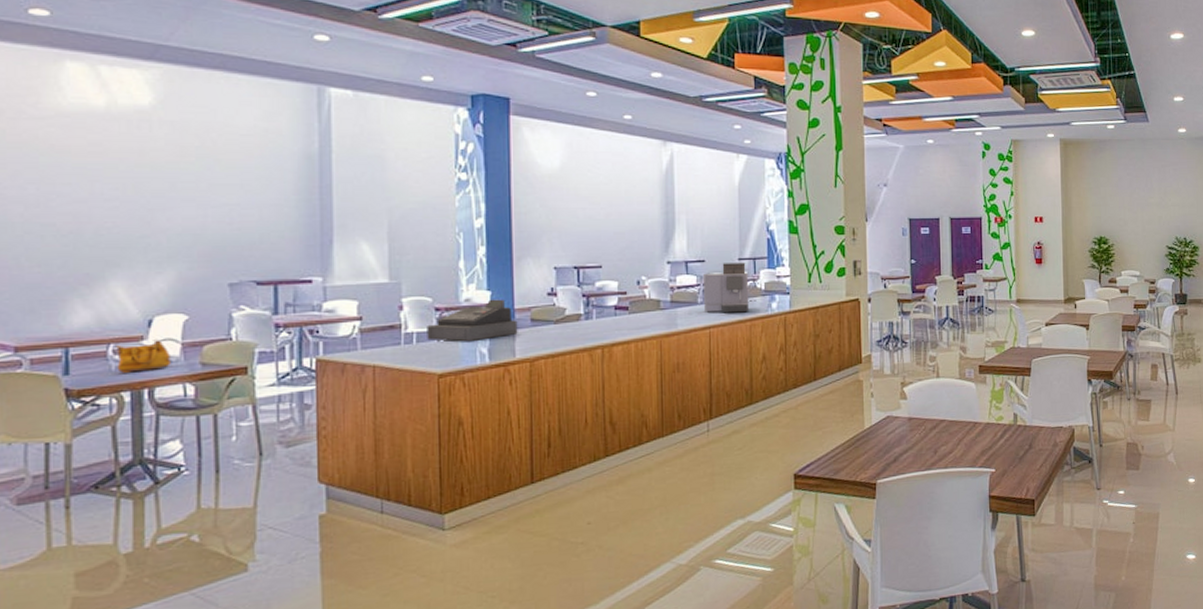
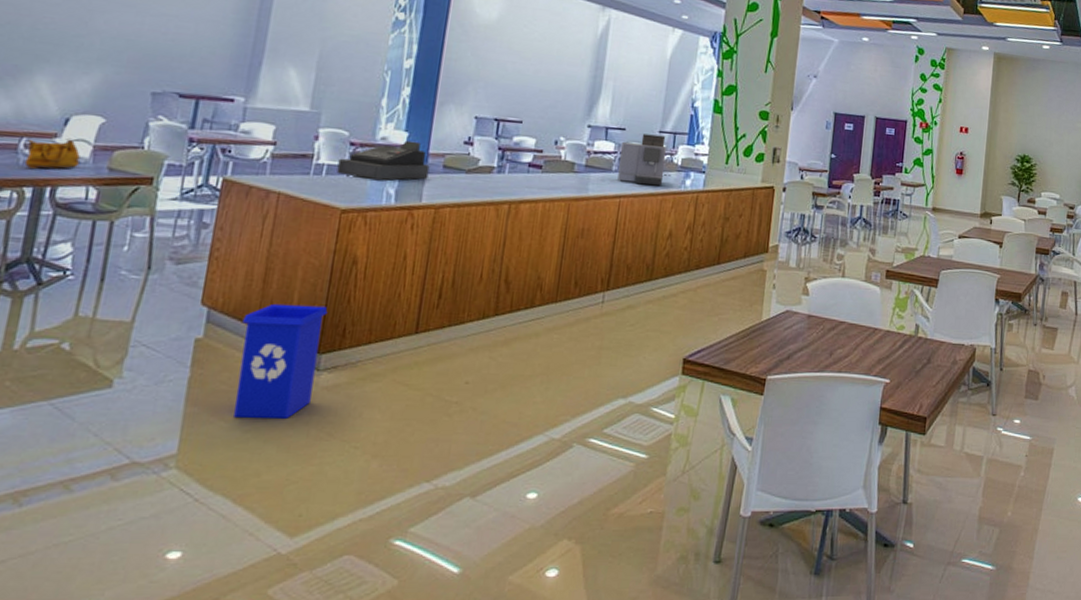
recycling bin: none [362,468,443,584] -> present [233,303,328,419]

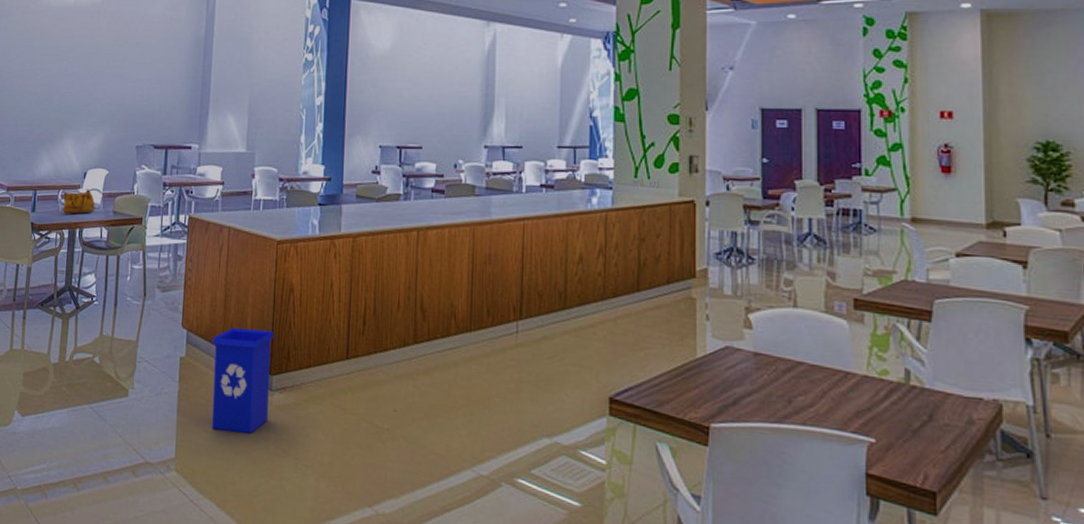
cash register: present [337,140,430,181] -> none [271,173,345,213]
coffee machine: present [618,133,666,186] -> none [519,150,568,206]

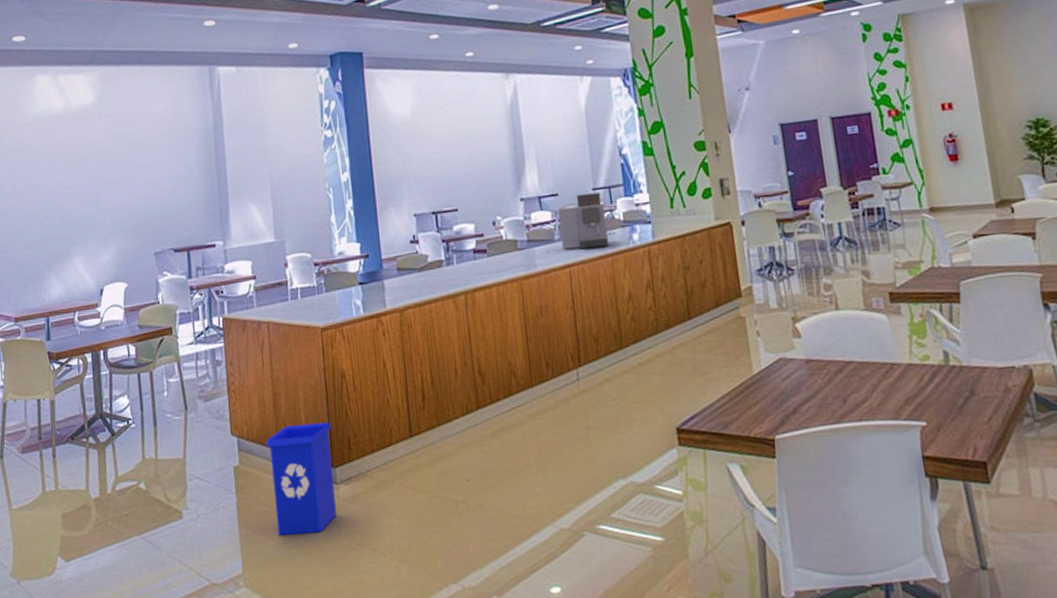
handbag: present [62,189,95,215] -> none [80,306,117,337]
coffee machine: none [519,150,568,206] -> present [558,192,610,251]

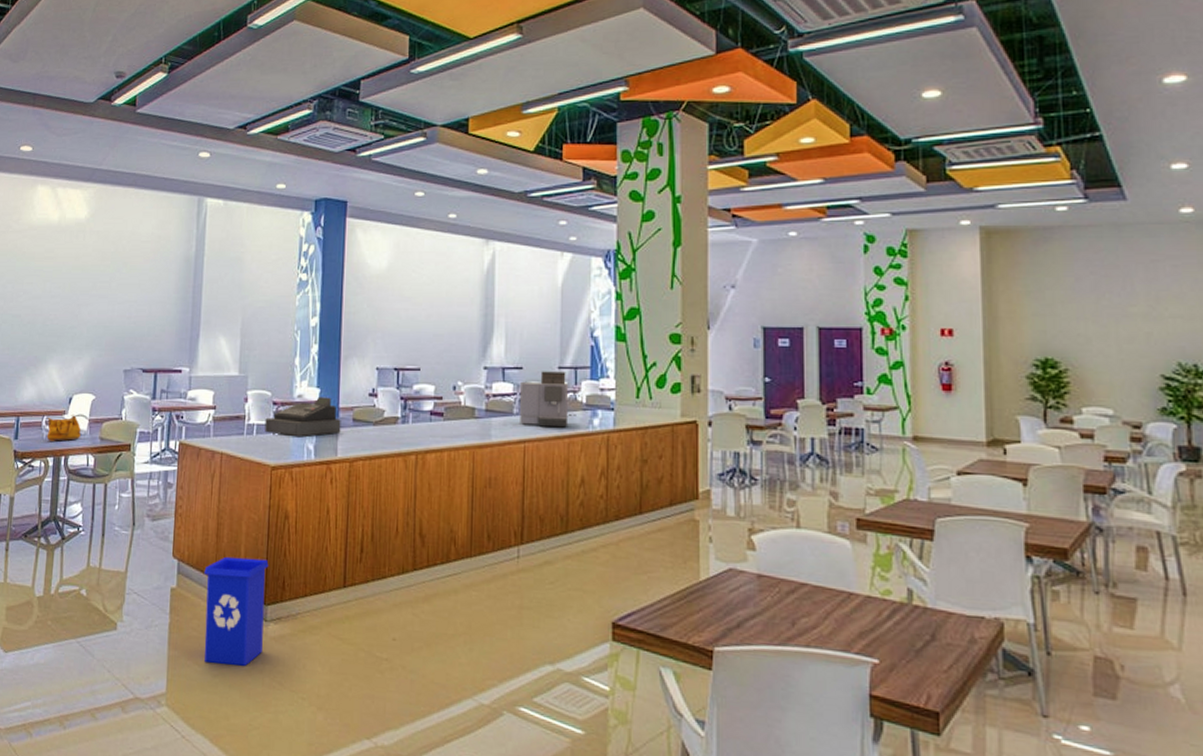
handbag: none [80,306,117,337] -> present [46,415,81,442]
cash register: none [308,250,387,295] -> present [265,396,341,437]

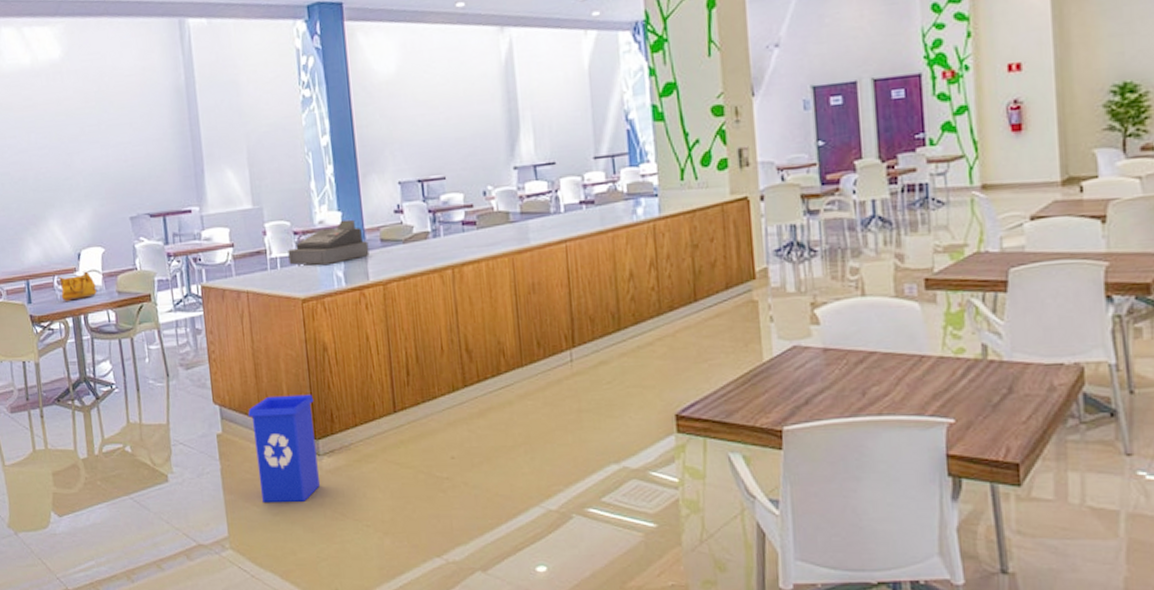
coffee machine: present [520,371,569,428] -> none [555,161,611,225]

